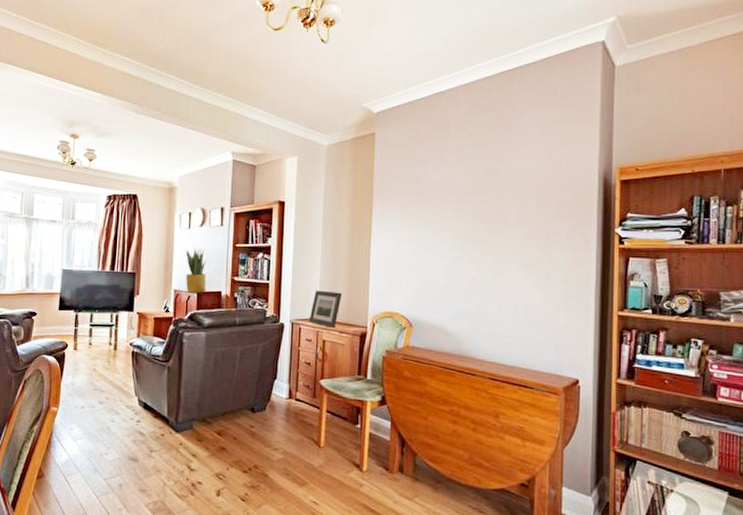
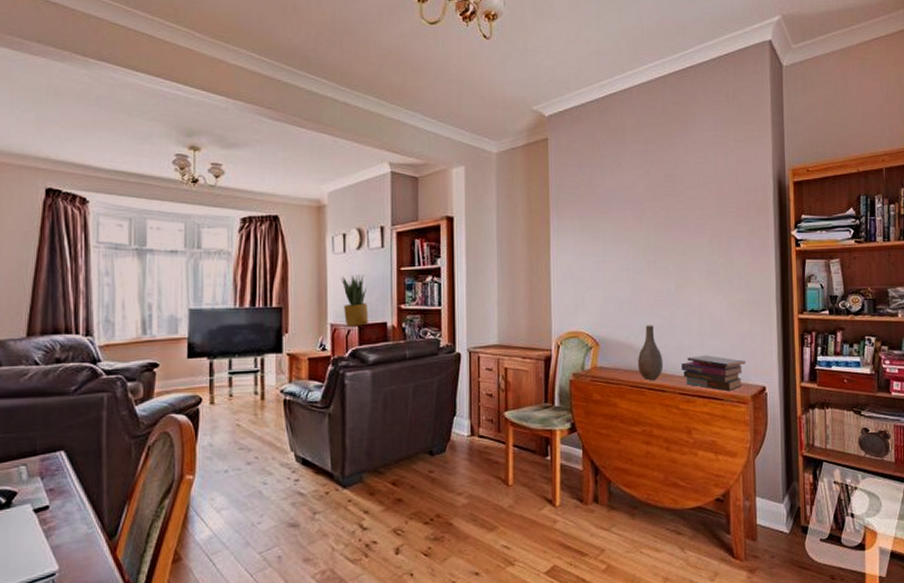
picture frame: present [308,290,343,328] -> none [488,313,523,354]
vase: none [448,311,475,363] -> present [637,325,664,380]
books: none [492,343,560,380] -> present [681,355,746,391]

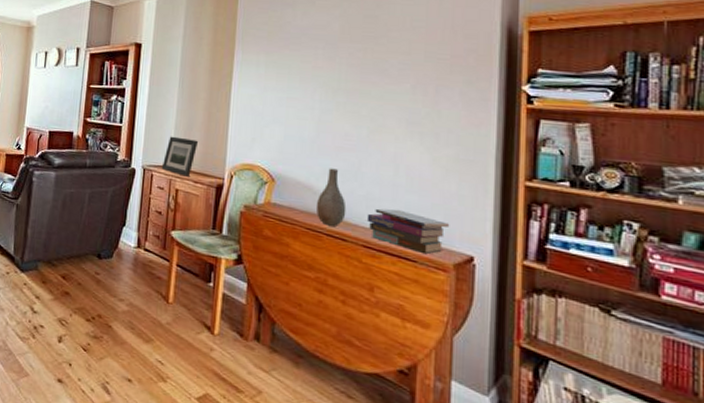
planter: present [339,274,368,326] -> none [38,87,59,133]
picture frame: none [488,313,523,354] -> present [161,136,199,177]
alarm clock: present [858,425,892,461] -> none [604,328,658,379]

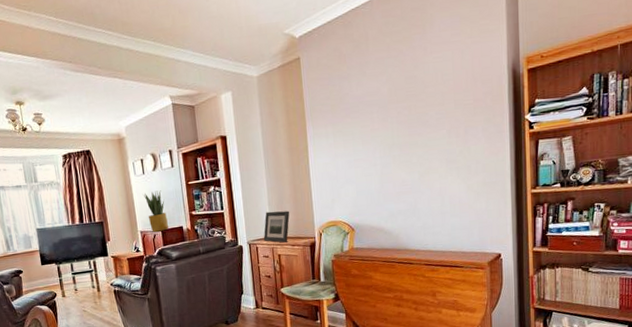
planter: none [38,87,59,133] -> present [142,191,168,232]
vase: present [315,168,347,226] -> none [387,210,410,255]
books: present [366,208,450,254] -> none [425,231,483,260]

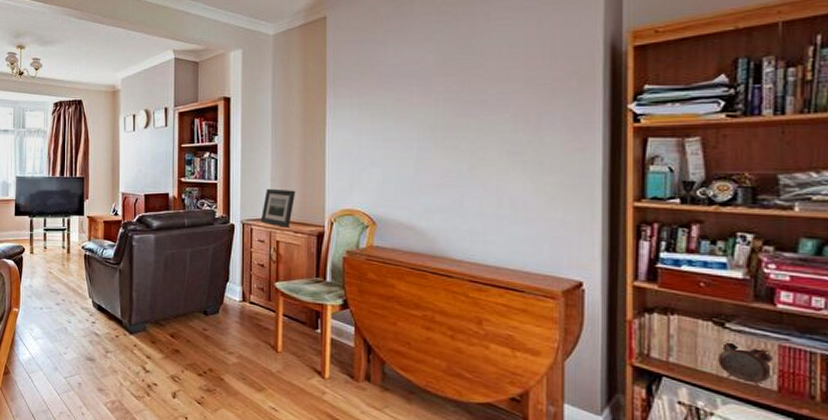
planter: present [142,191,168,232] -> none [130,150,153,196]
alarm clock: none [585,279,617,309] -> present [718,340,774,387]

